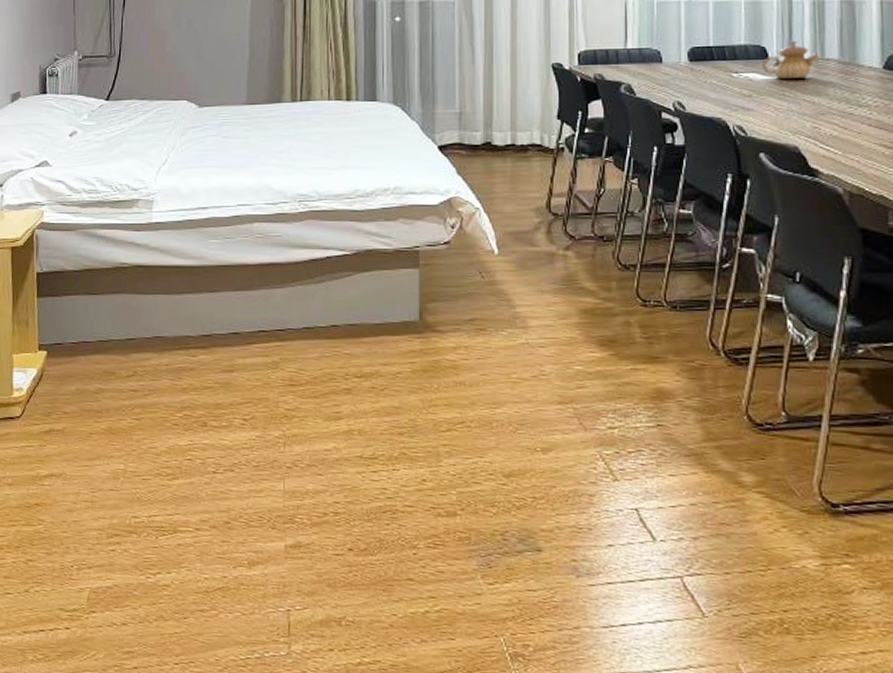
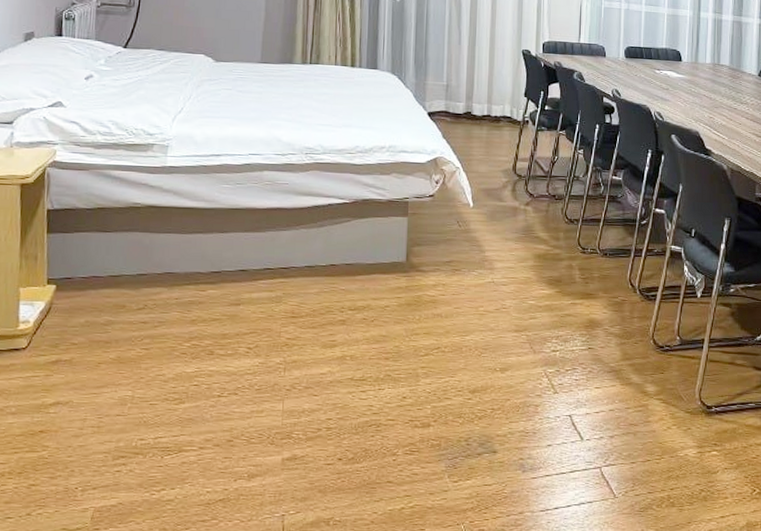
teapot: present [762,40,819,80] -> none [677,48,716,79]

